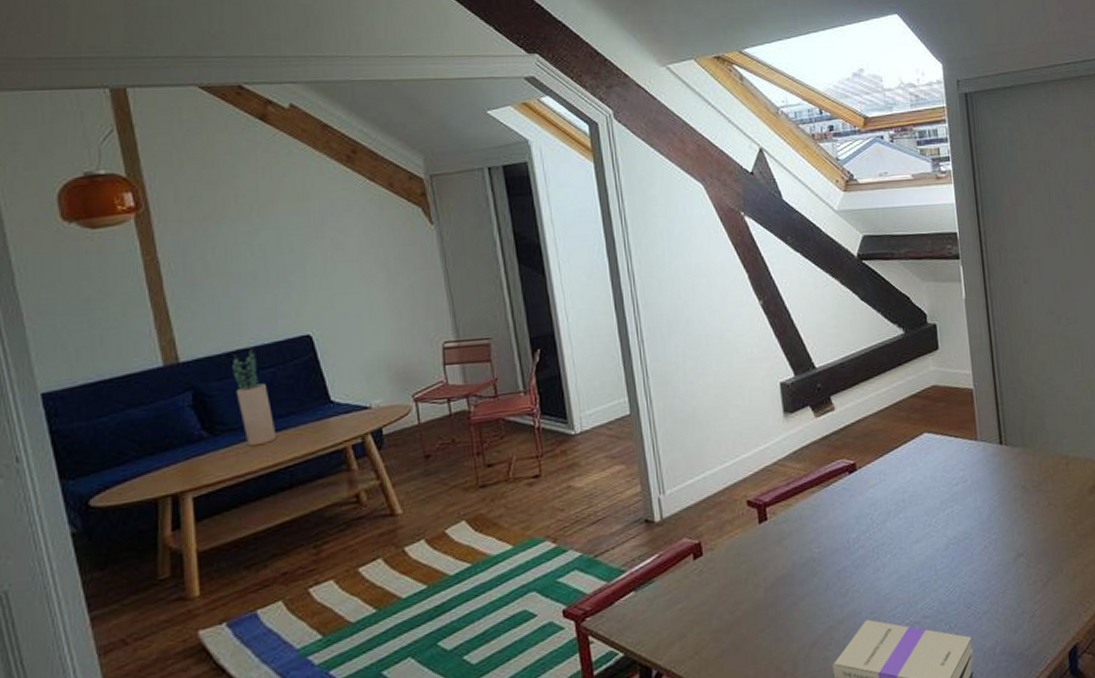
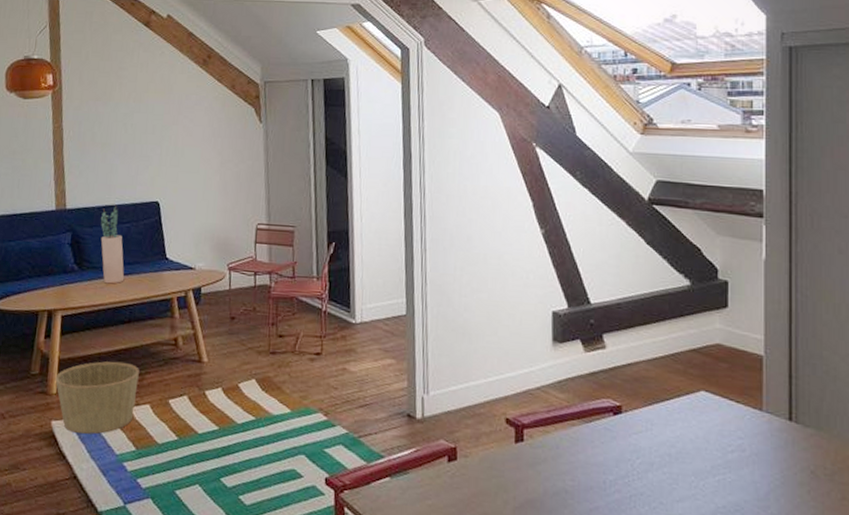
basket: none [195,536,314,638] -> present [55,361,139,435]

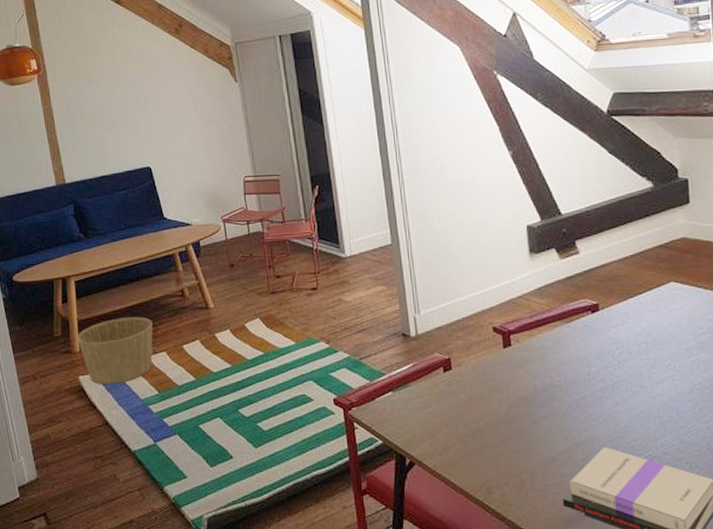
vase: present [100,204,125,285] -> none [98,174,128,249]

